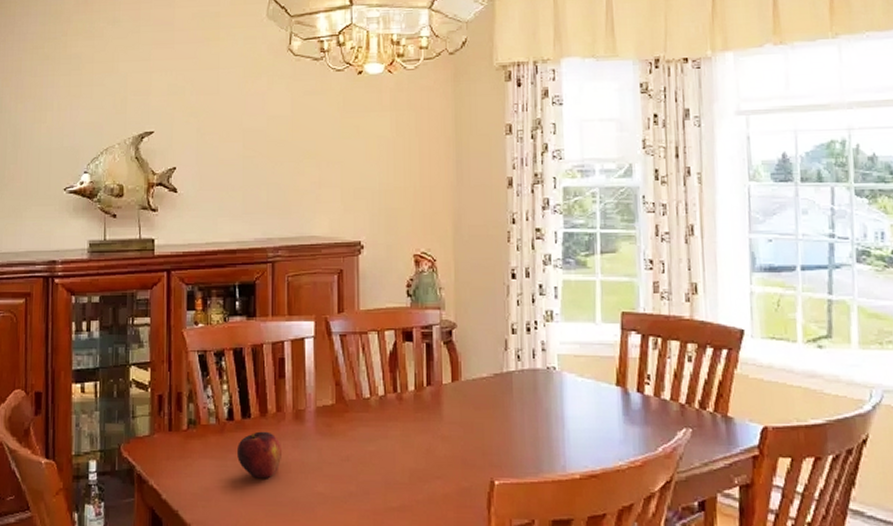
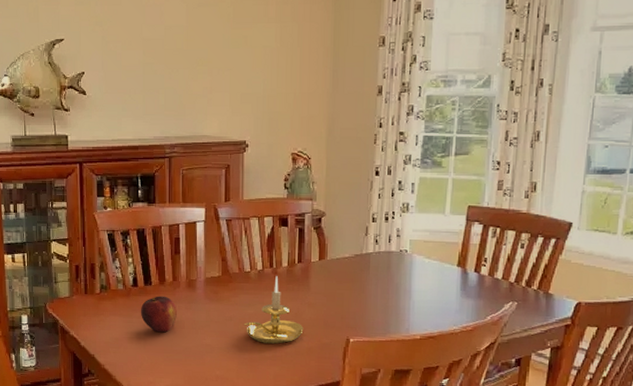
candle holder: none [363,403,437,490] -> present [243,276,304,344]

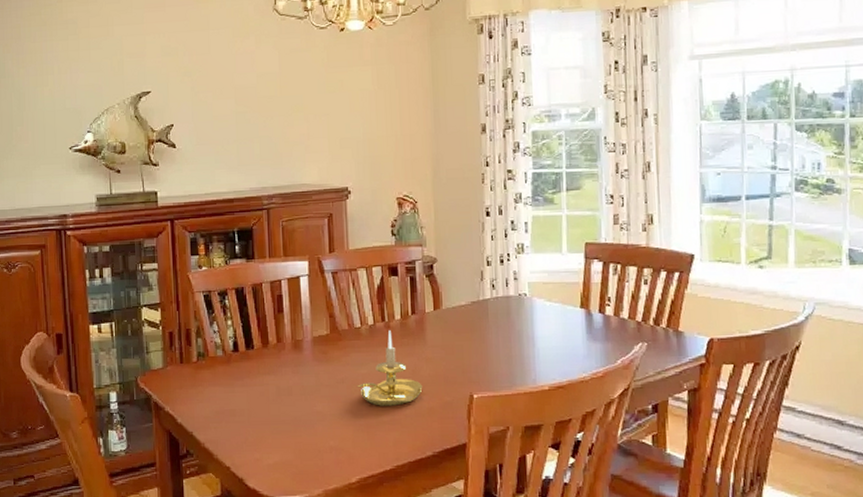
fruit: present [141,296,178,333] -> none [243,360,284,402]

